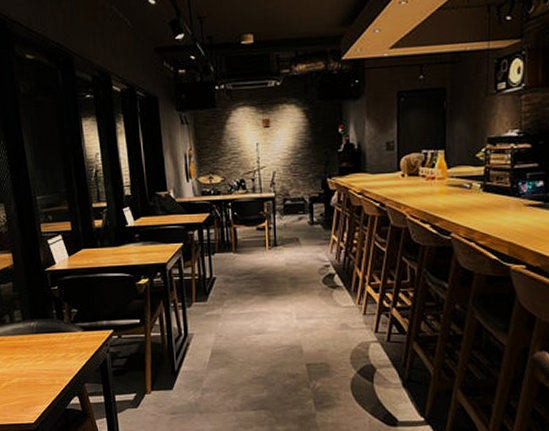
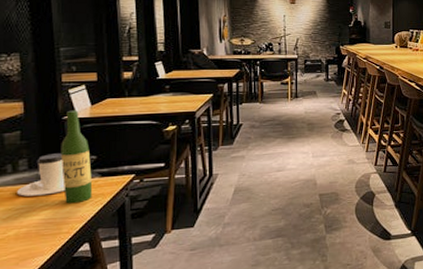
coffee cup: none [16,306,54,346] -> present [17,153,65,196]
wine bottle: none [46,261,77,357] -> present [60,110,93,204]

